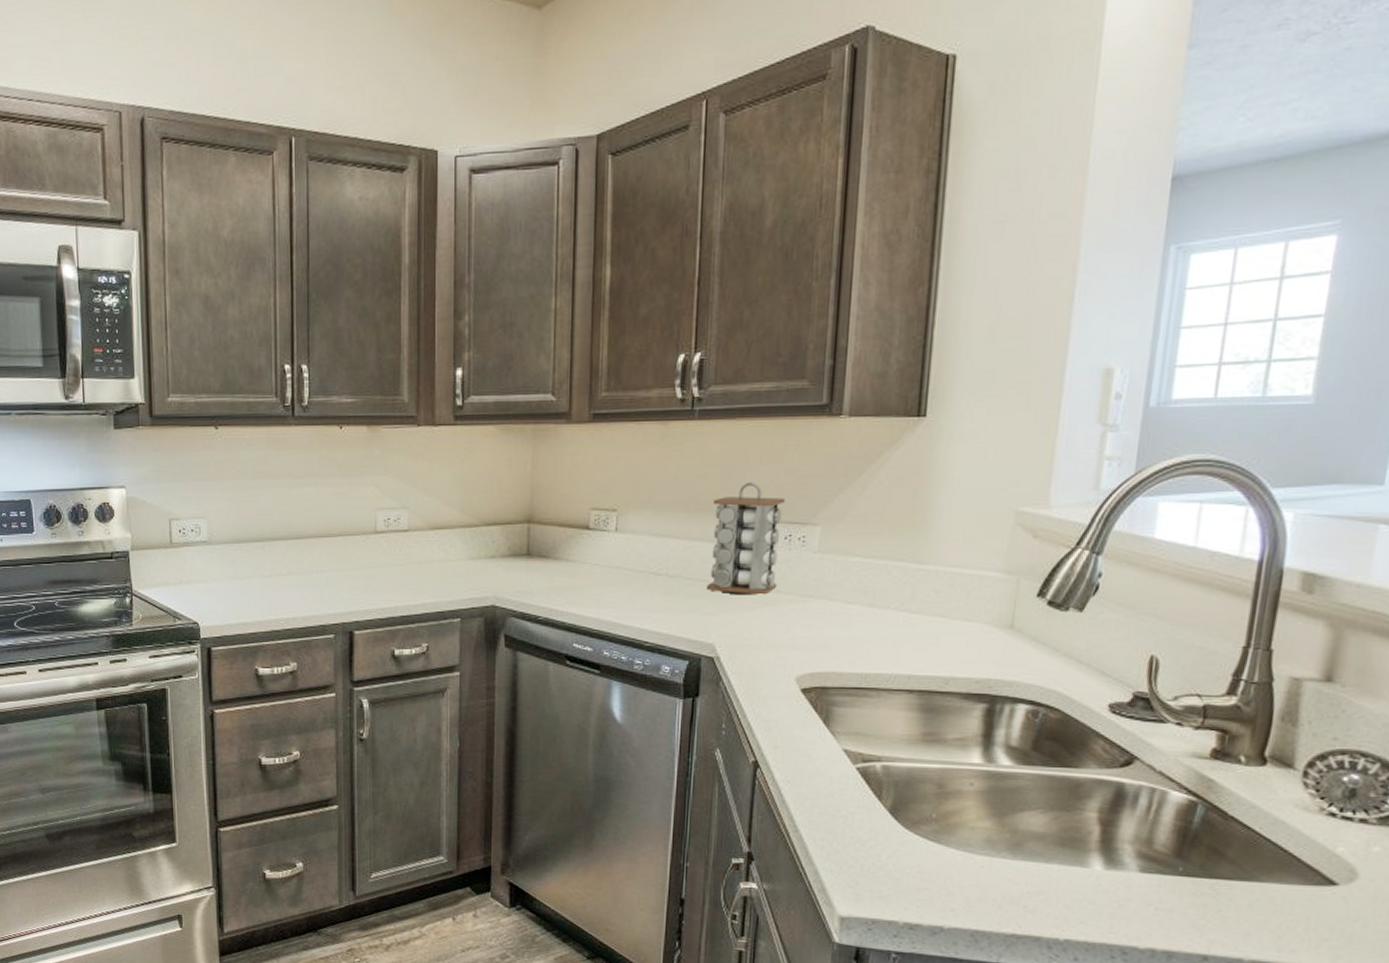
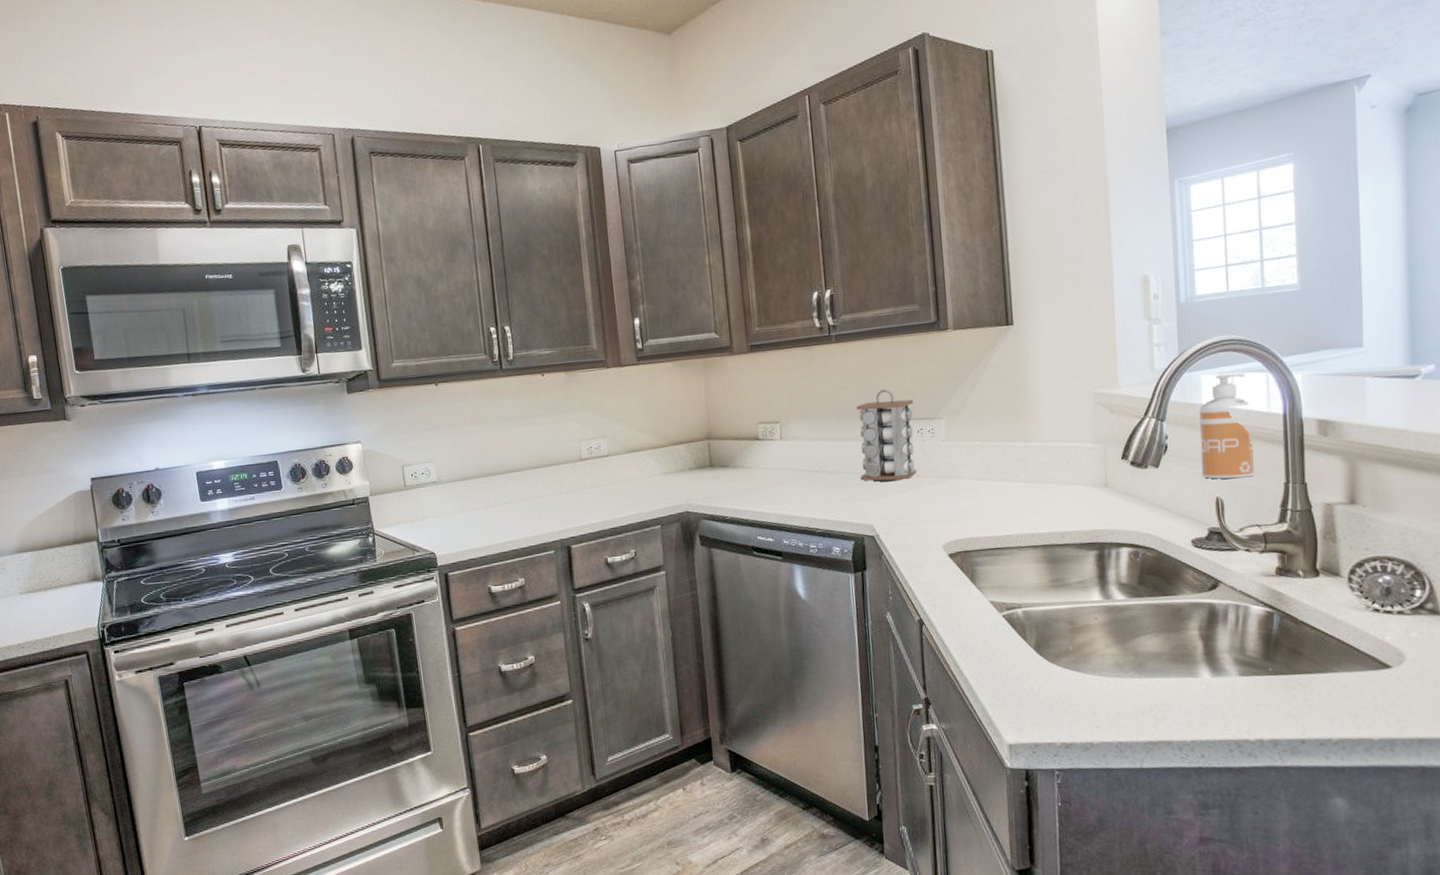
soap dispenser: none [1137,503,1219,635] -> present [1199,373,1254,479]

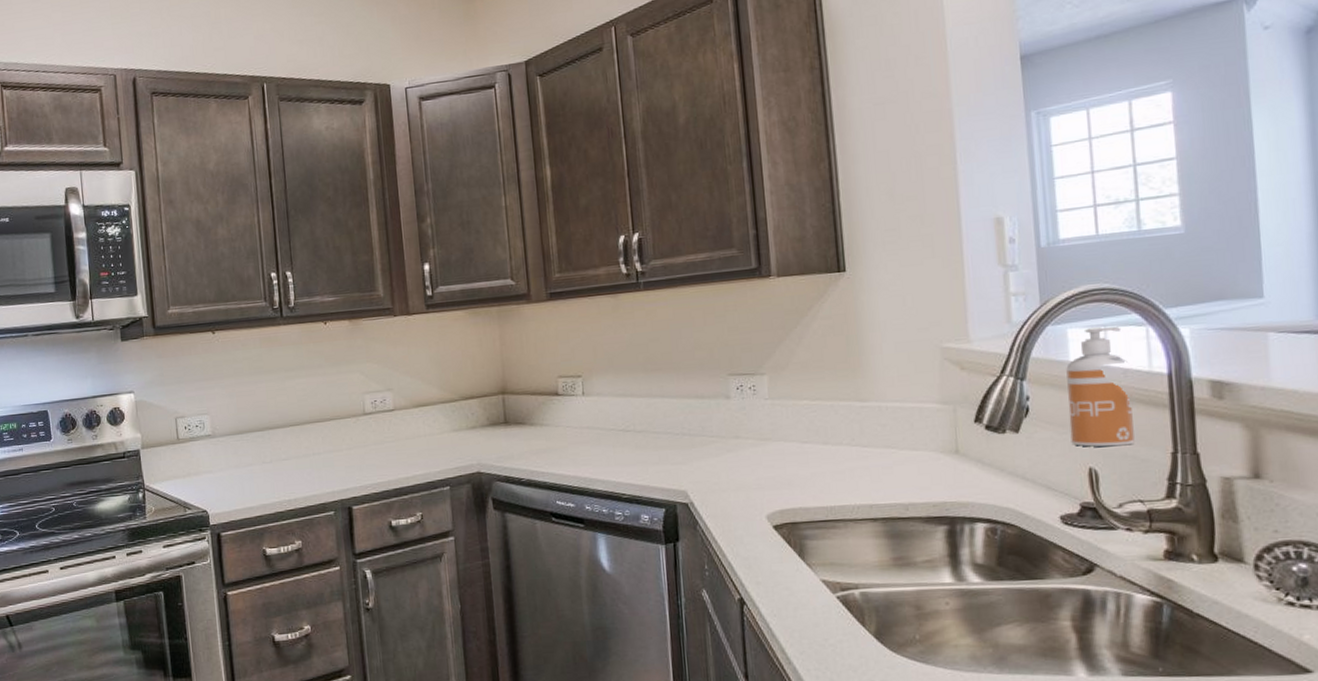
spice rack: present [856,388,917,482] -> none [667,340,737,444]

